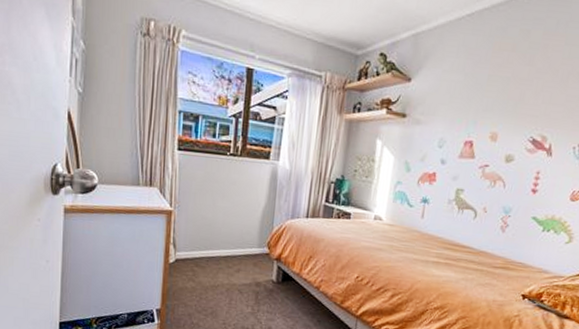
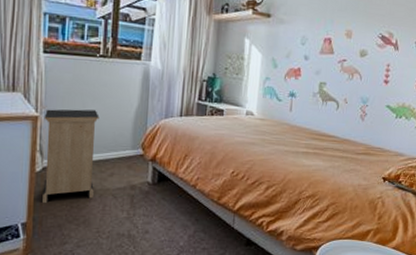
nightstand: none [175,204,228,293] -> present [42,109,100,204]

